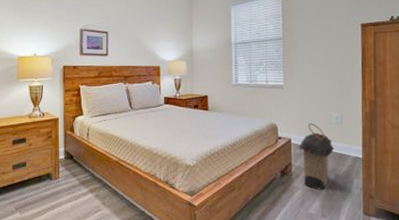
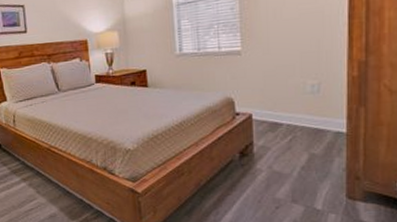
laundry hamper: present [299,123,335,190] -> none [262,94,309,172]

